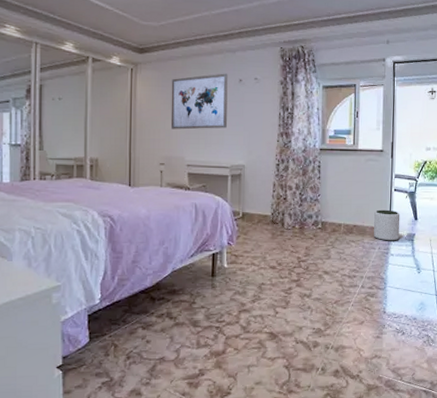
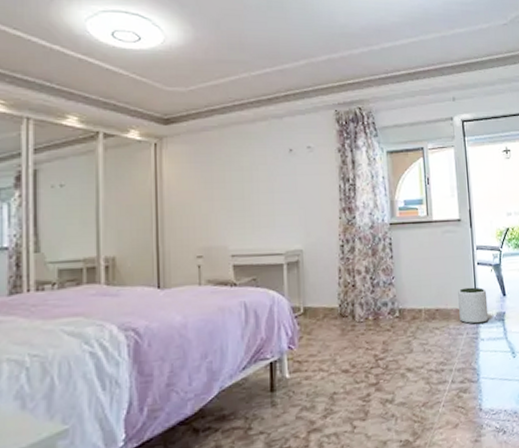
wall art: present [170,73,228,130] -> none [206,143,278,213]

